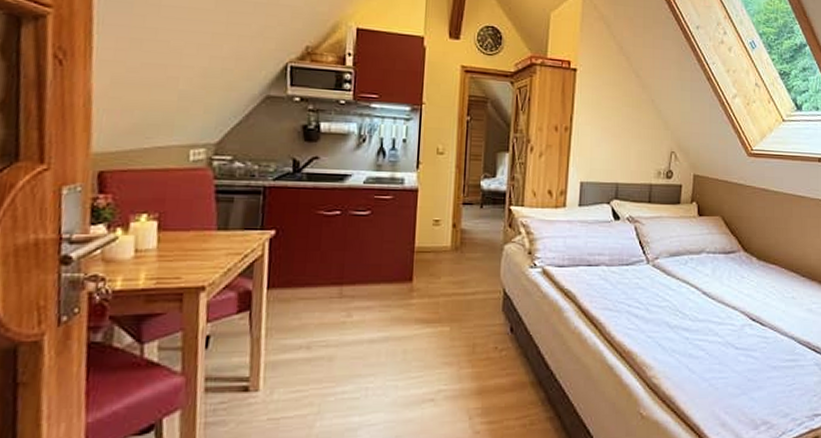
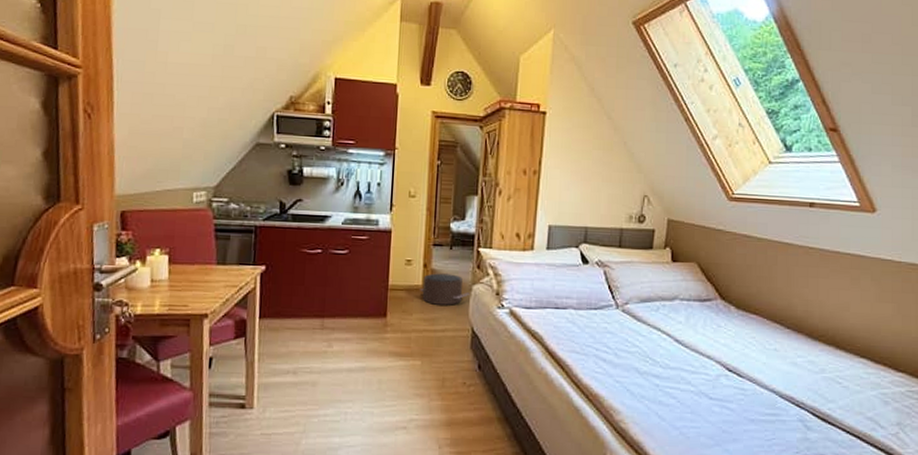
pouf: none [448,233,501,267] -> present [420,273,470,305]

